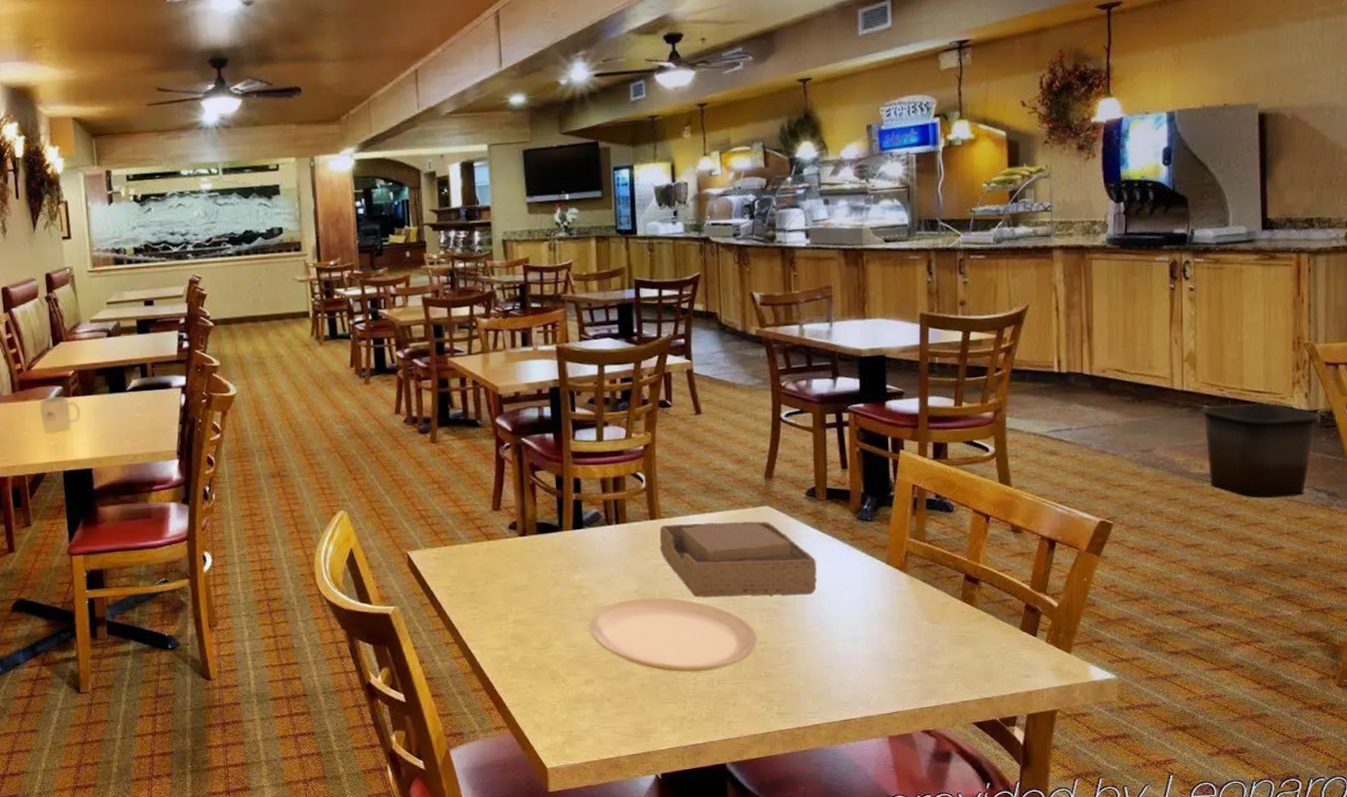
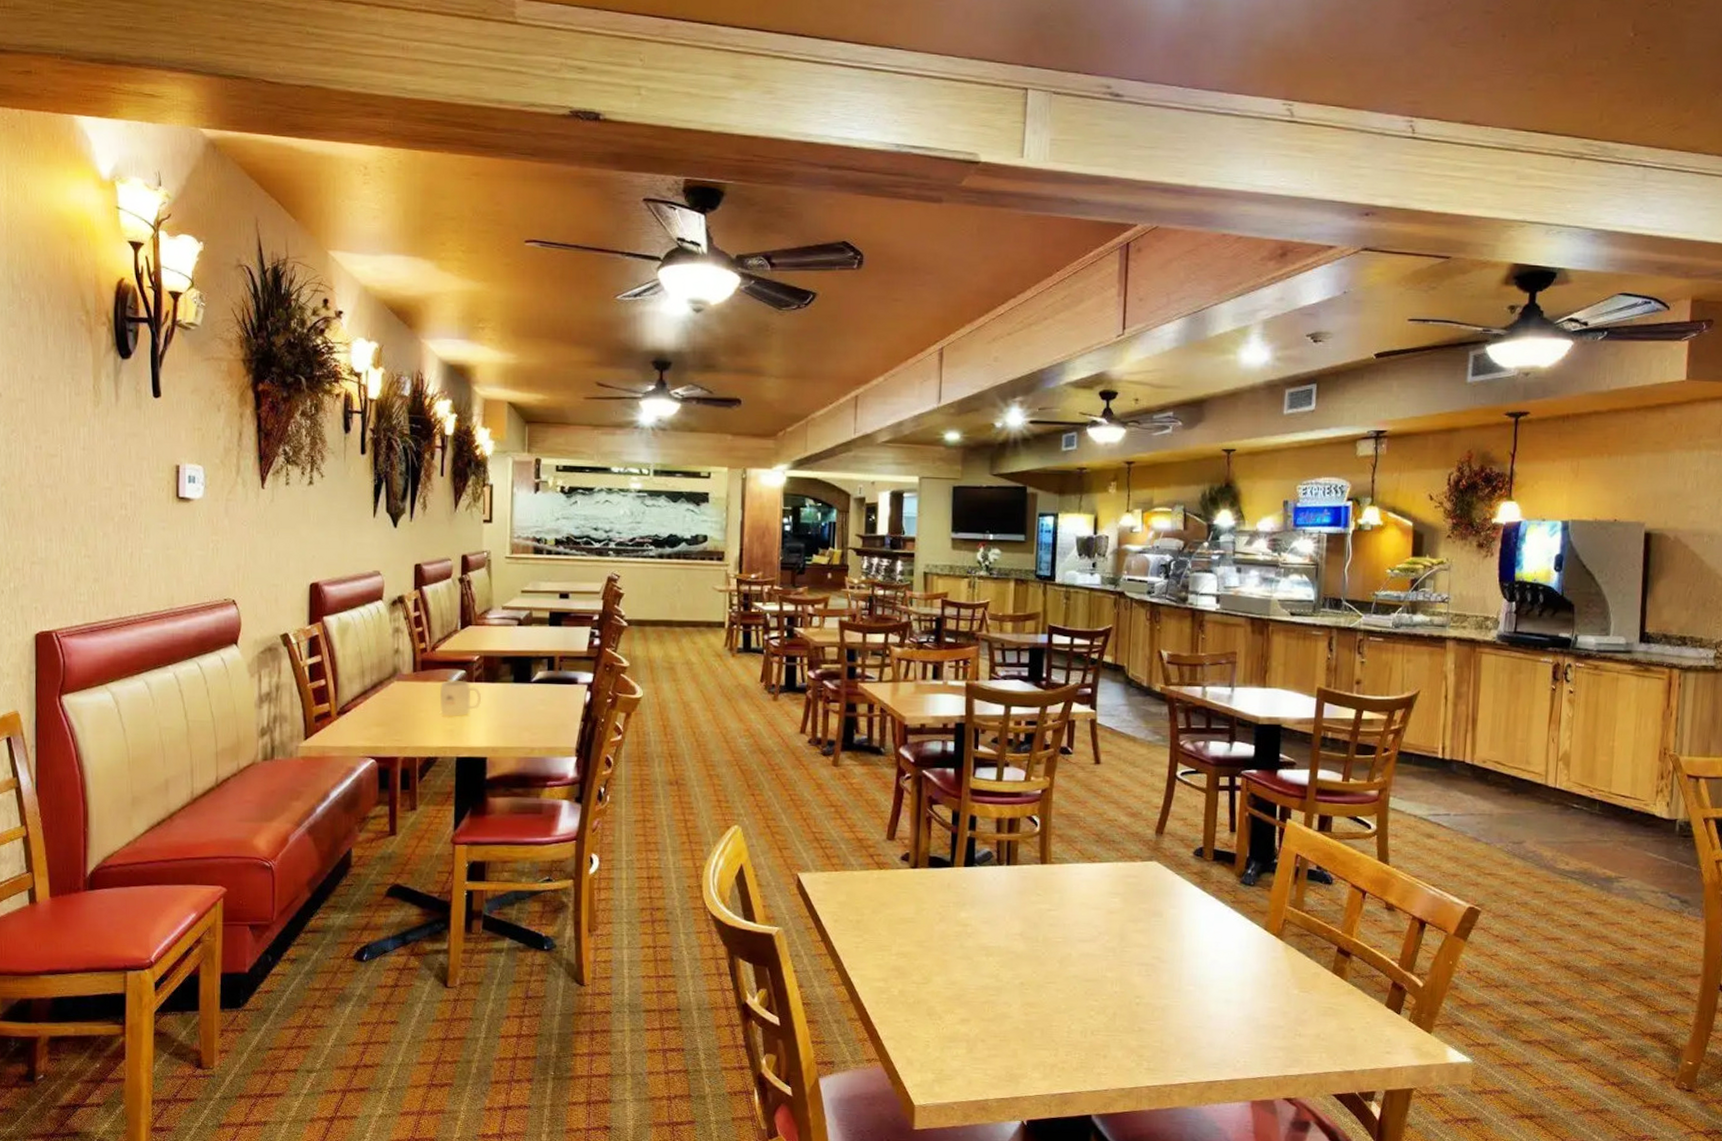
plate: present [589,597,758,672] -> none [970,941,1134,1020]
napkin holder: present [659,521,817,597] -> none [1047,870,1197,953]
waste bin: present [1200,403,1321,498] -> none [1570,806,1680,900]

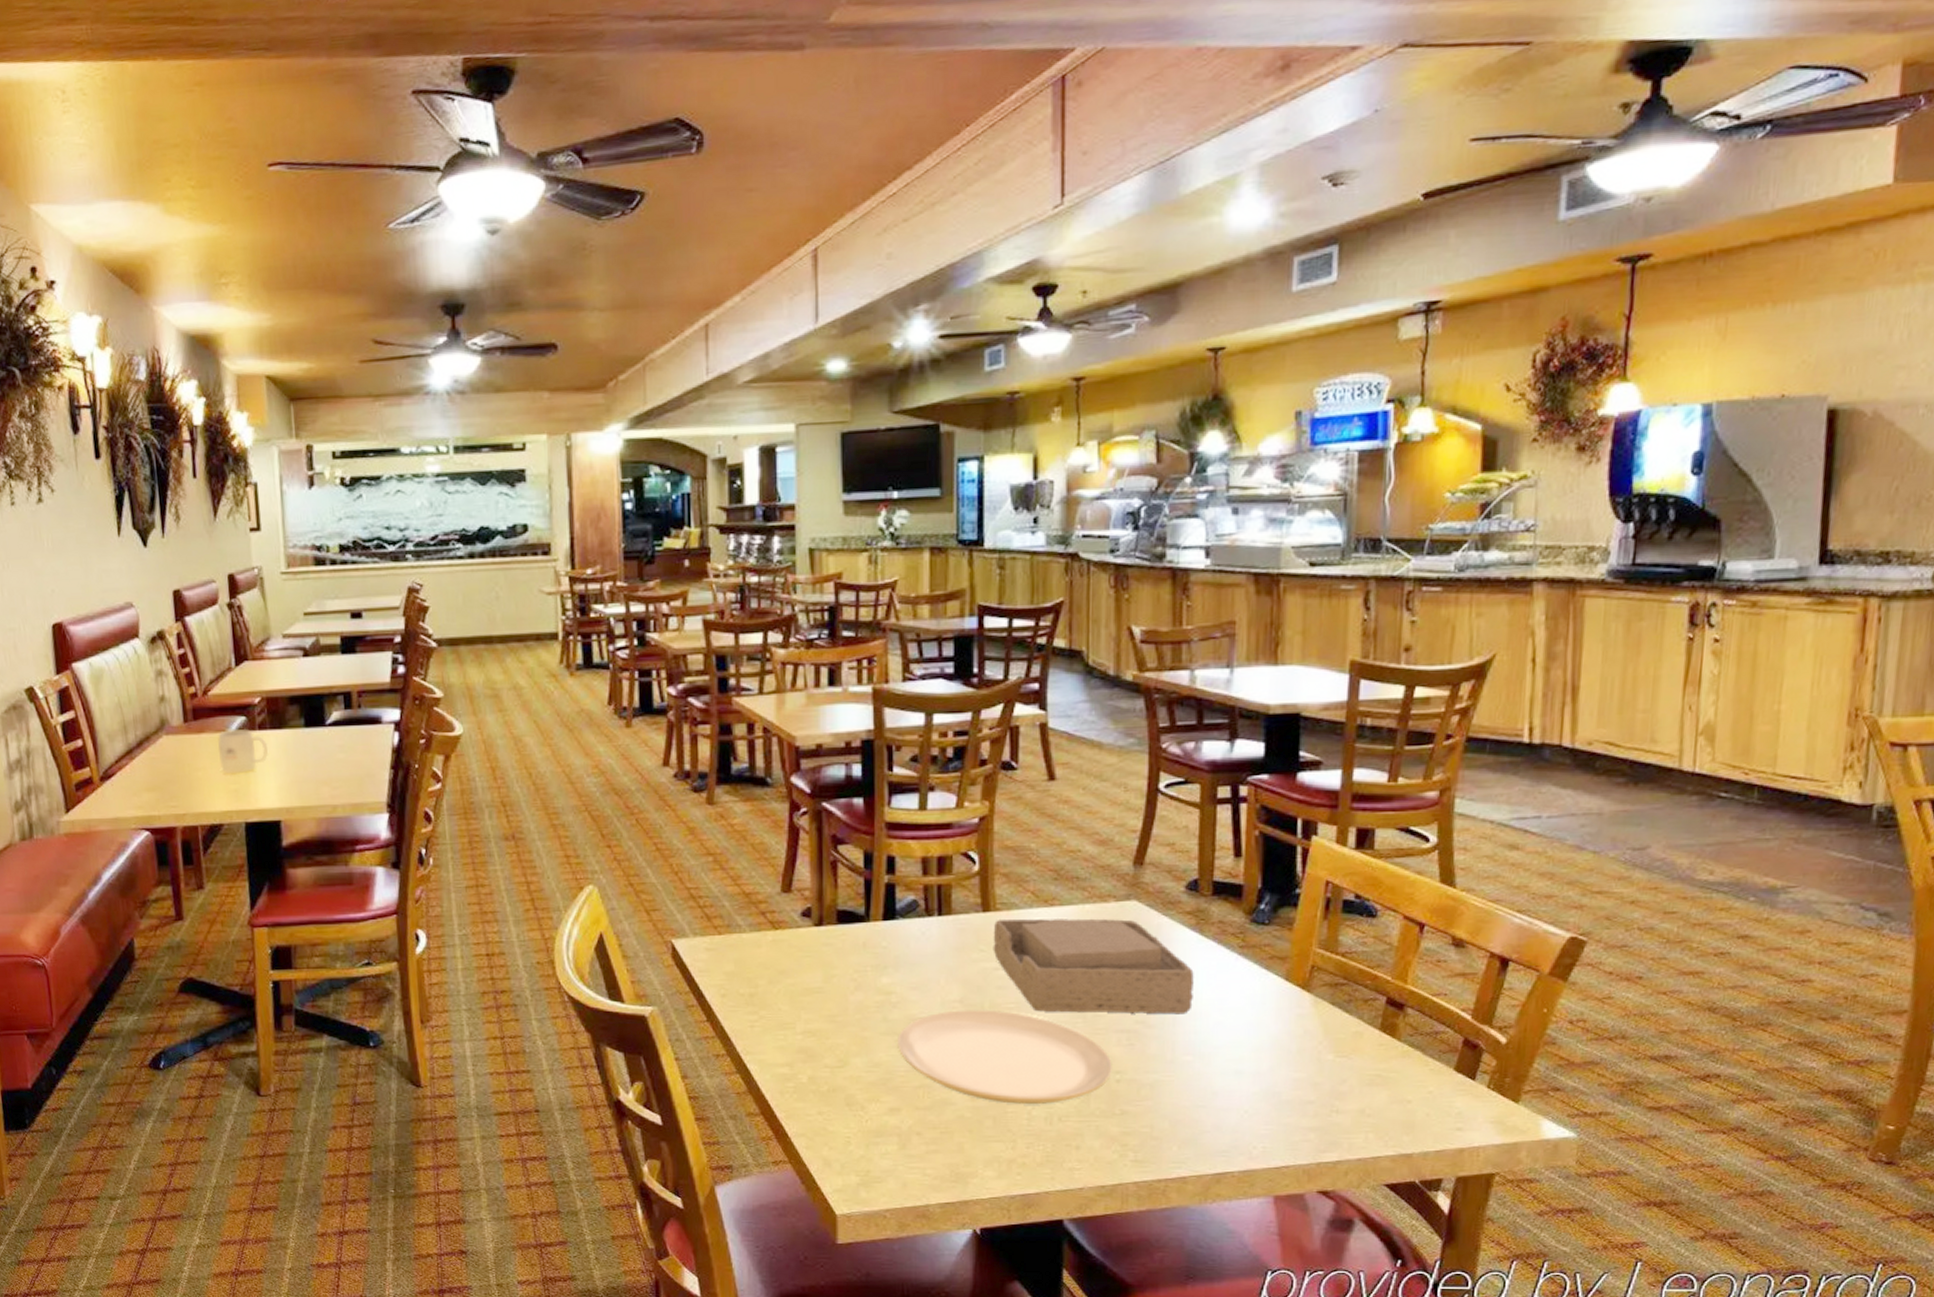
plate: none [970,941,1134,1020] -> present [898,1010,1112,1104]
napkin holder: none [1047,870,1197,953] -> present [993,918,1194,1015]

